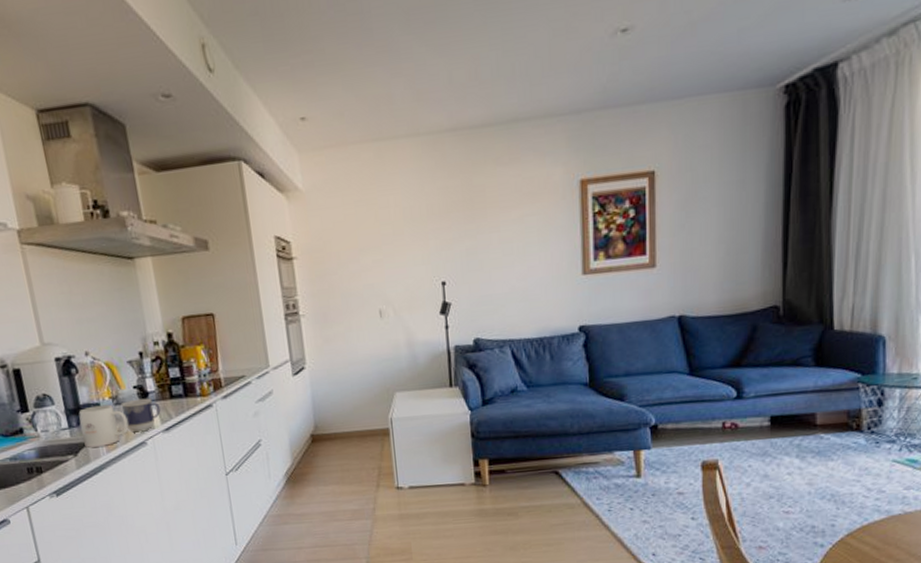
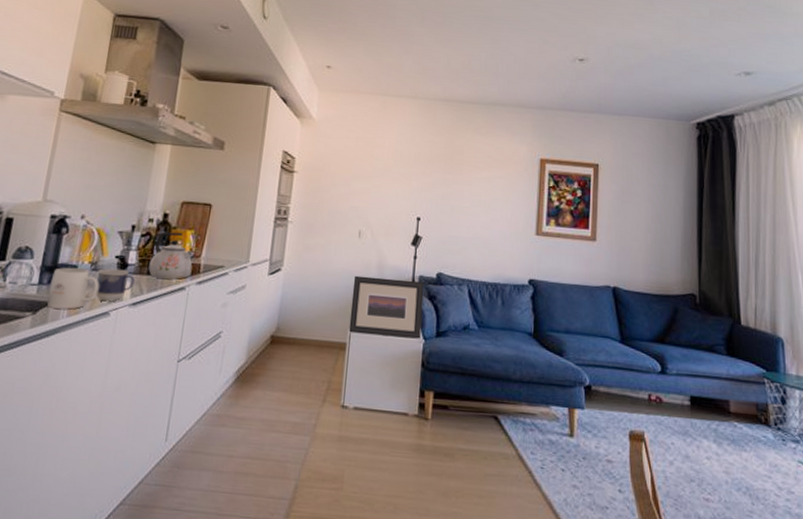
kettle: none [168,350,213,401] -> present [148,232,193,280]
picture frame: none [383,351,466,418] -> present [348,275,424,339]

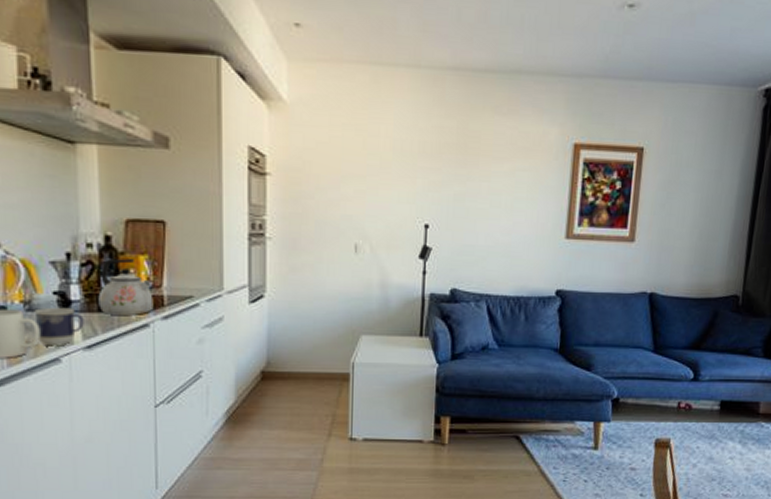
picture frame: present [348,275,424,339] -> none [351,297,436,364]

